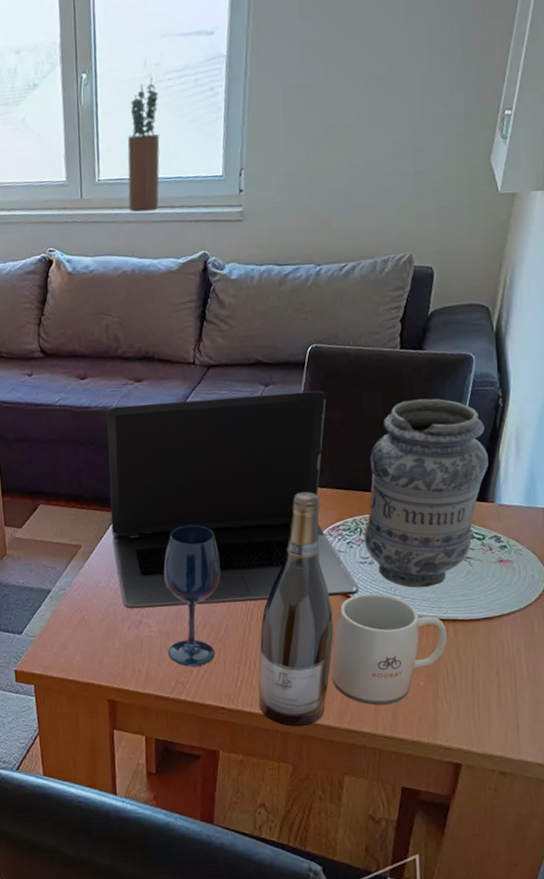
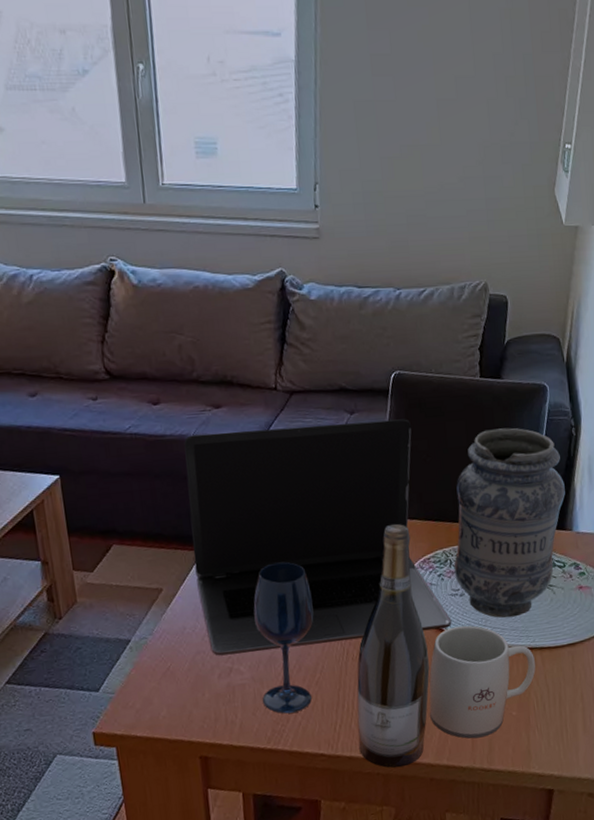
vase: present [127,78,160,213] -> none [193,76,231,223]

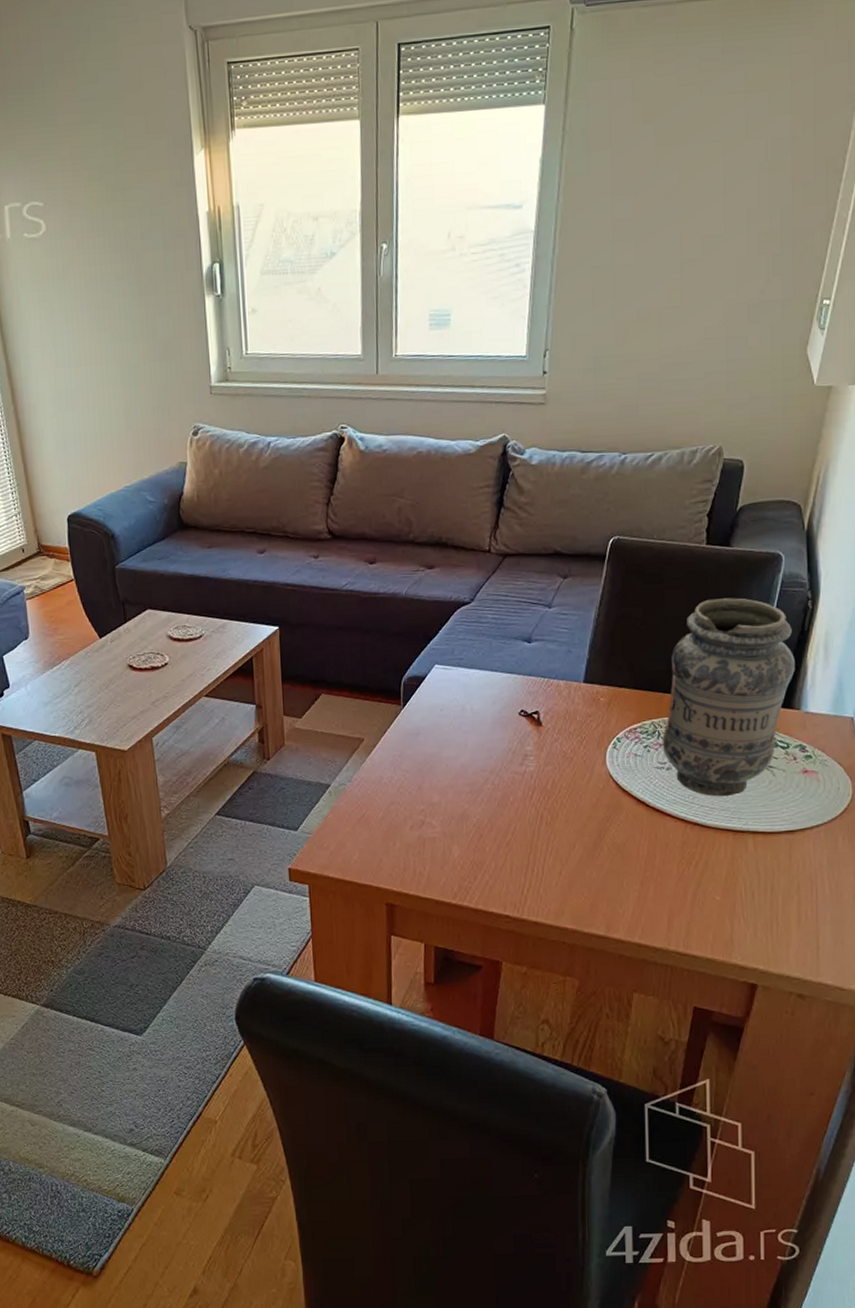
laptop computer: present [184,419,452,656] -> none [395,585,655,808]
wineglass: present [253,562,314,714] -> none [450,721,511,871]
wine bottle: present [356,523,430,768] -> none [545,690,627,939]
mug: present [429,625,536,739] -> none [624,800,747,920]

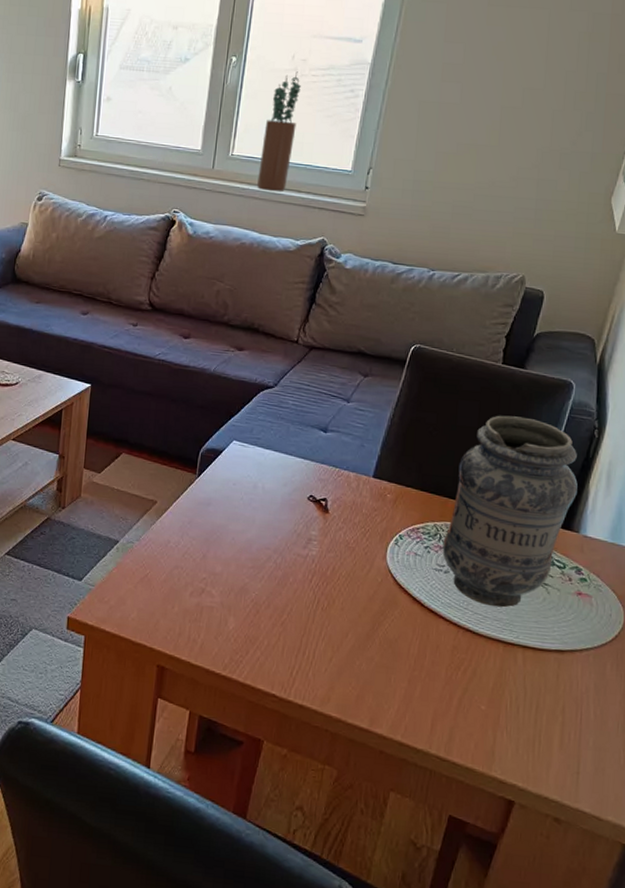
vase: none [426,251,462,391] -> present [257,71,302,192]

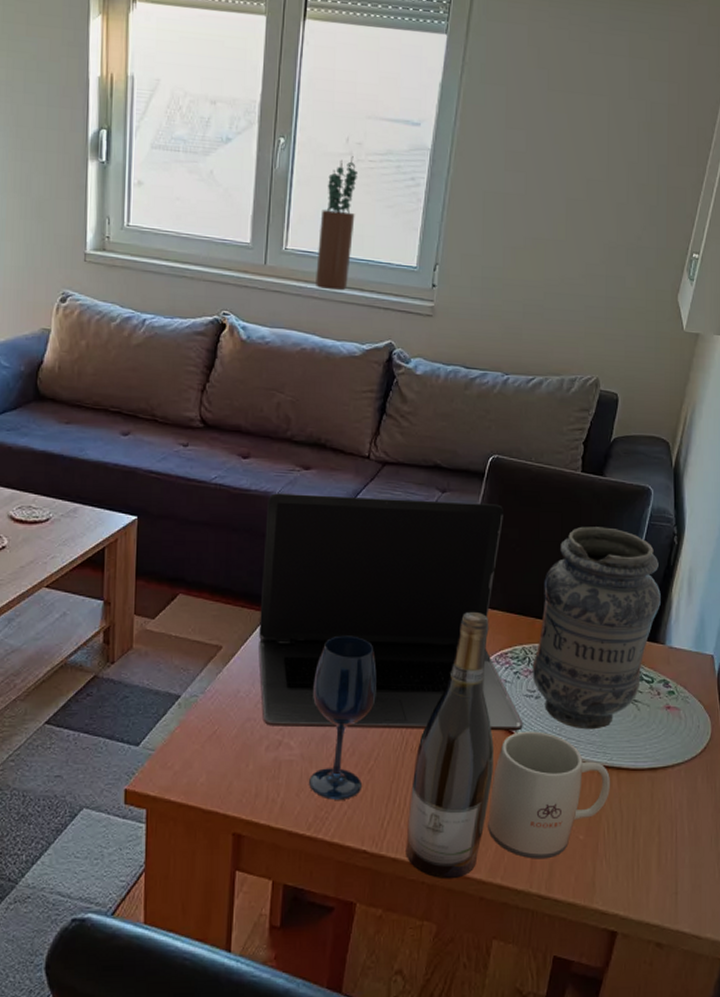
laptop computer: none [188,370,431,602] -> present [257,493,523,731]
wineglass: none [227,500,295,647] -> present [309,635,378,800]
wine bottle: none [312,487,403,731] -> present [406,611,494,879]
mug: none [391,602,516,724] -> present [488,731,611,859]

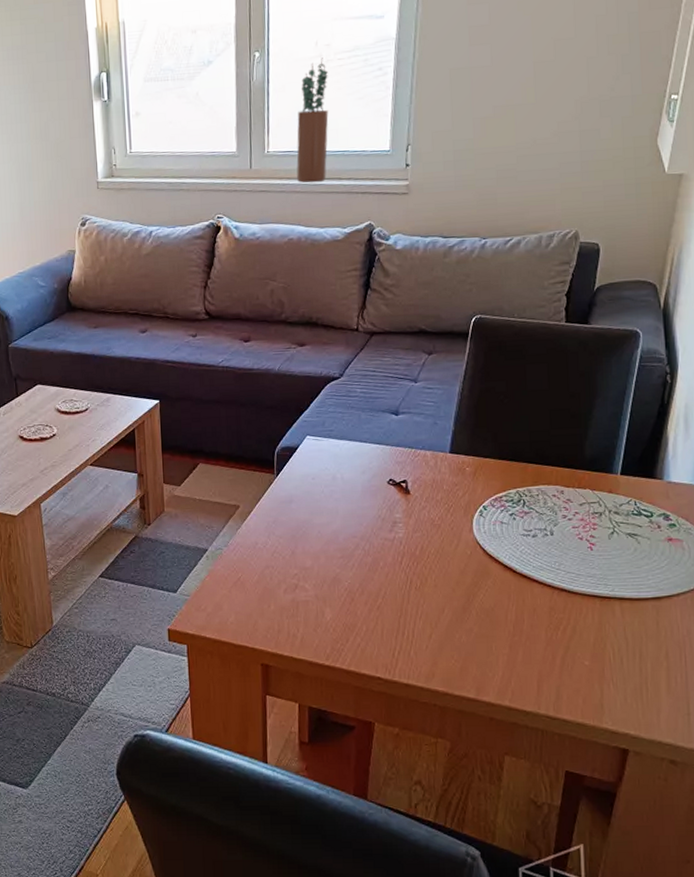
laptop computer: present [257,493,523,731] -> none [269,361,522,572]
wineglass: present [309,635,378,800] -> none [322,489,380,634]
wine bottle: present [406,611,494,879] -> none [416,461,495,702]
mug: present [488,731,611,859] -> none [493,567,614,684]
vase: present [532,526,661,730] -> none [527,372,656,564]

